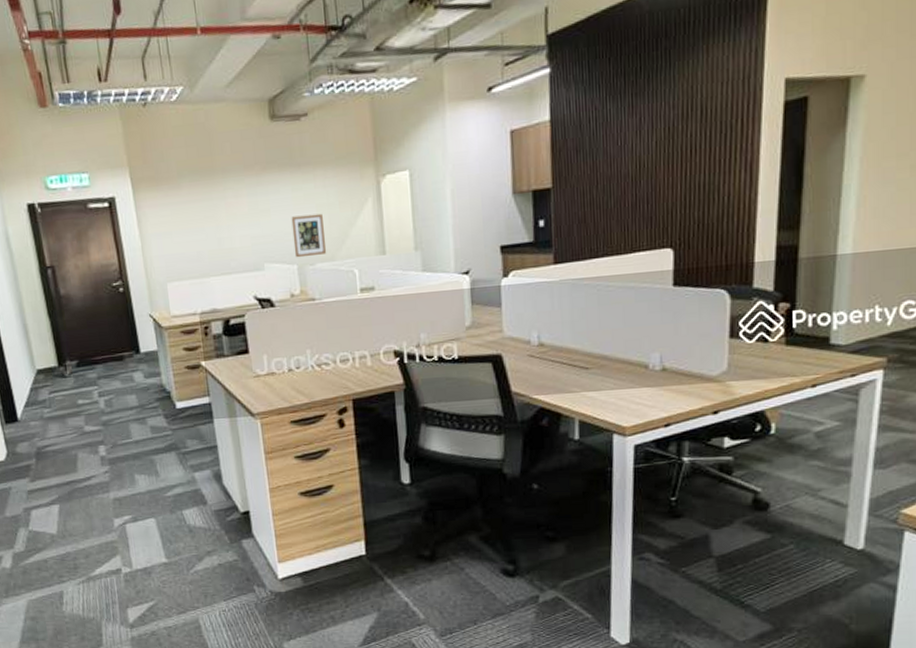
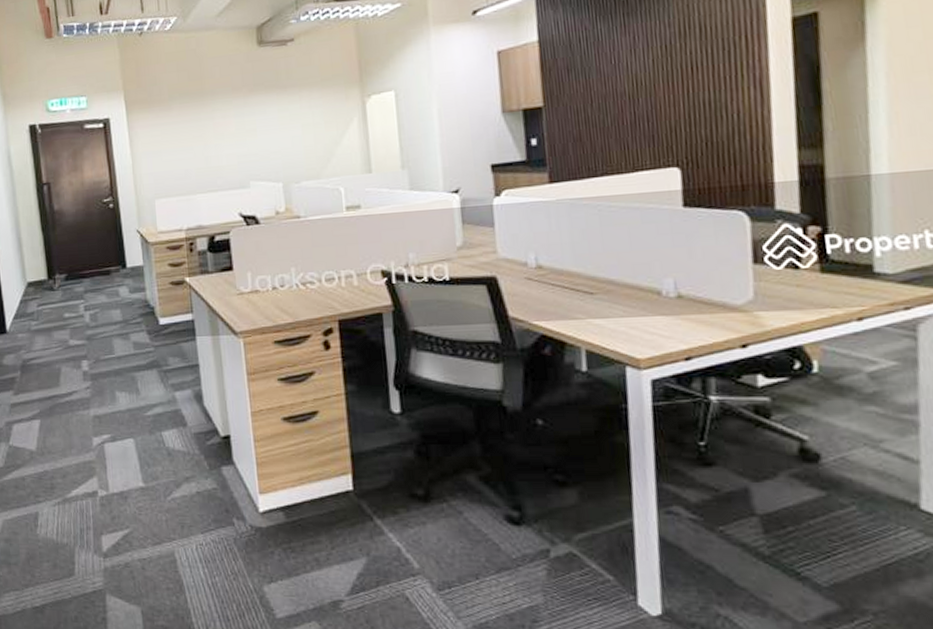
wall art: present [291,213,327,258] -> none [277,133,312,176]

